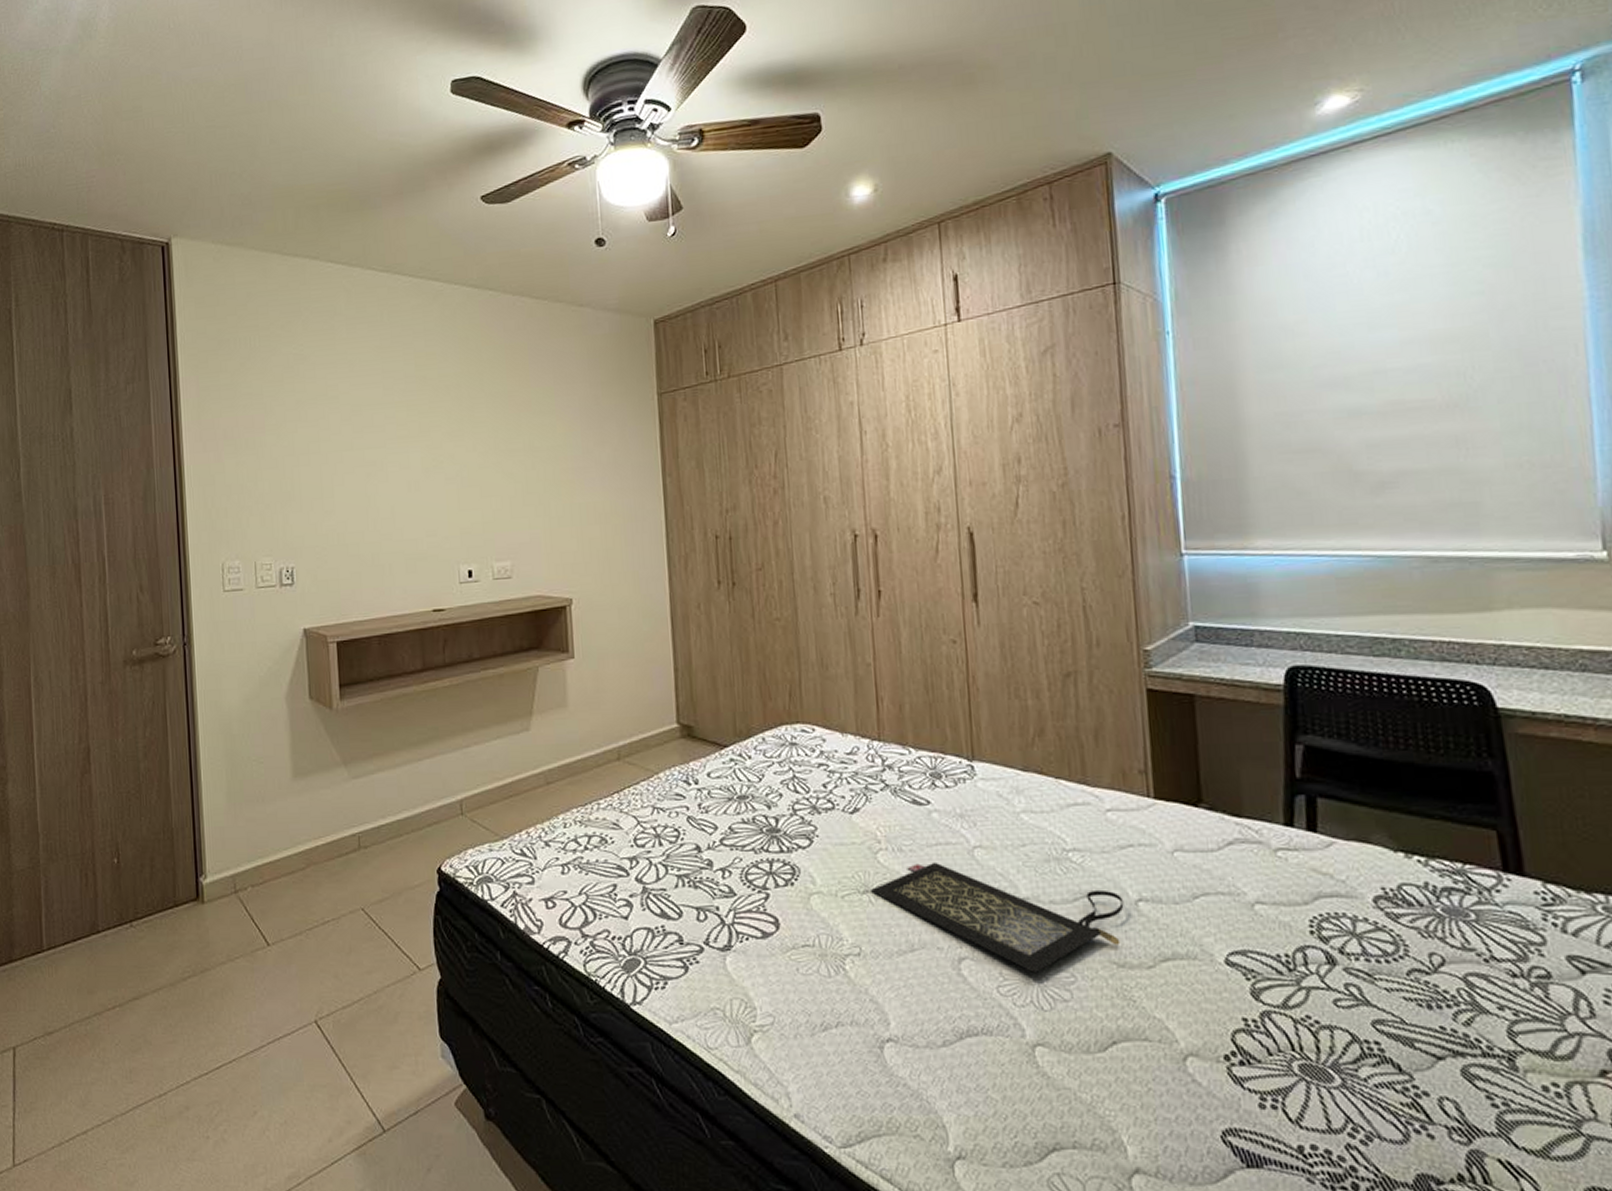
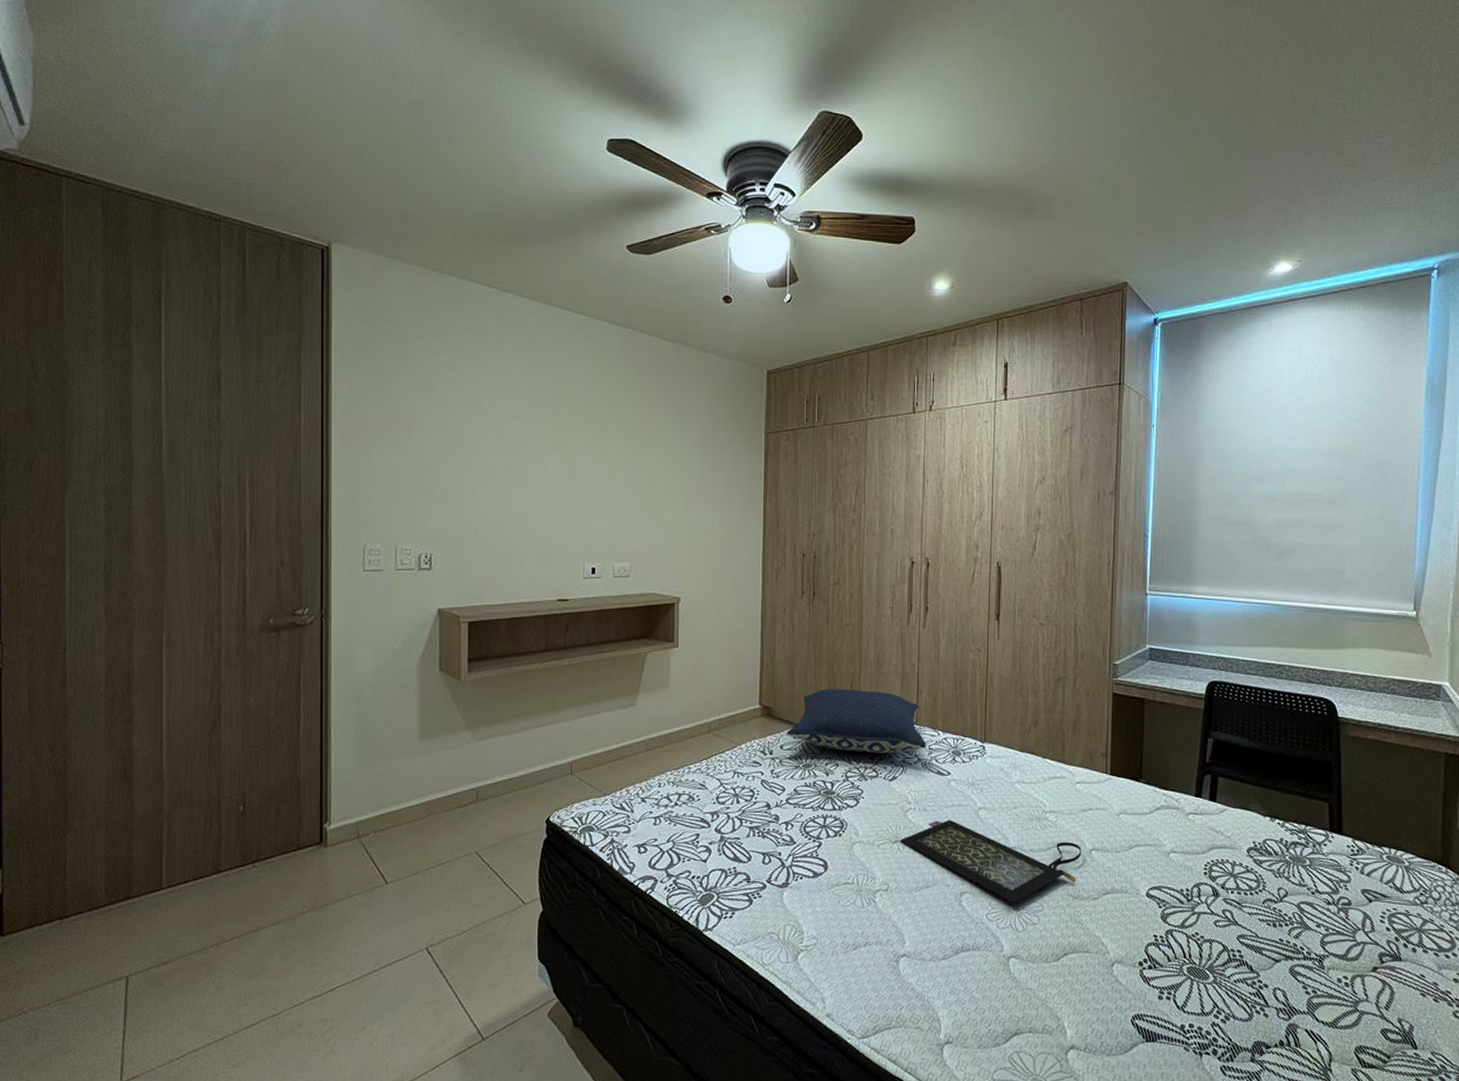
pillow: none [712,699,895,780] -> present [786,689,927,754]

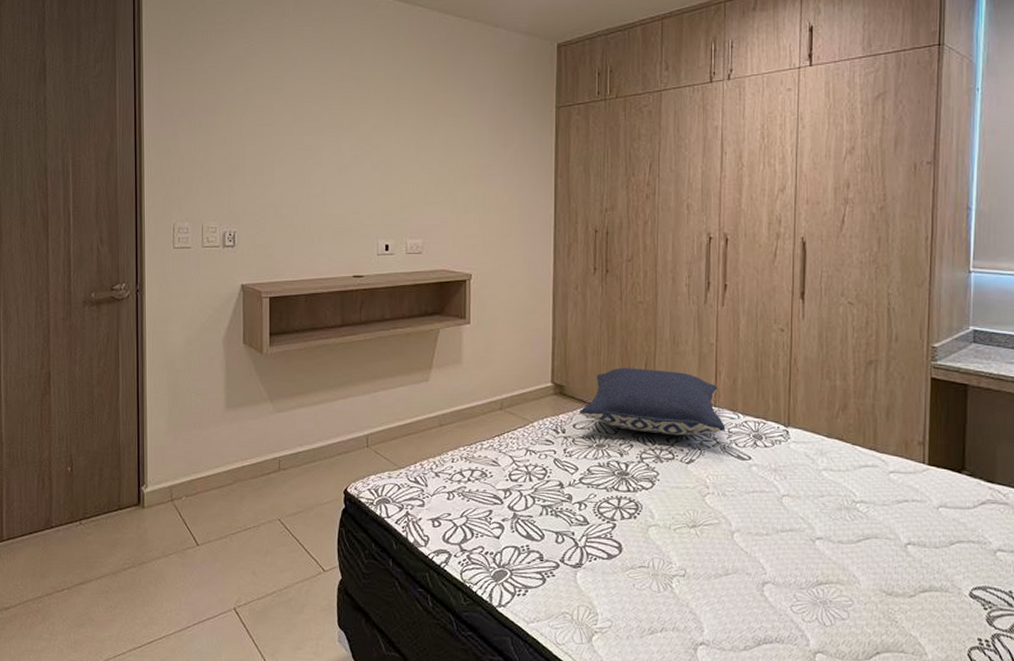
clutch bag: present [900,820,1082,904] -> none [698,506,896,597]

